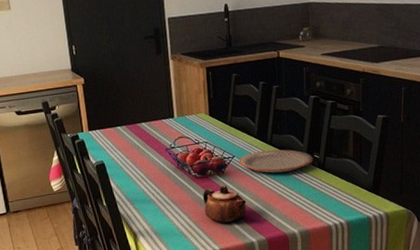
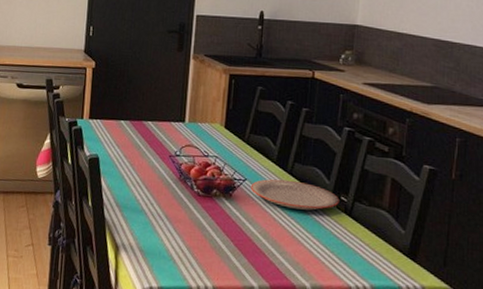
teapot: present [202,185,247,223] -> none [202,208,253,258]

